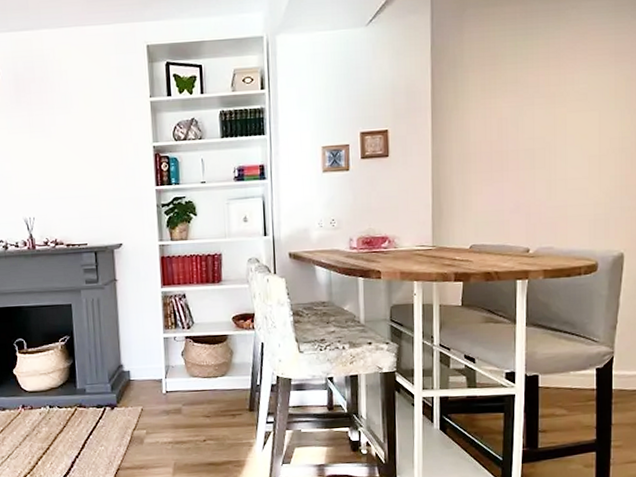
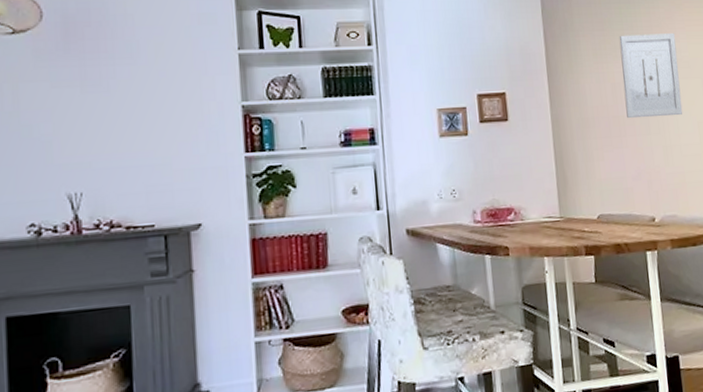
wall art: none [510,64,574,152] -> present [619,33,683,118]

